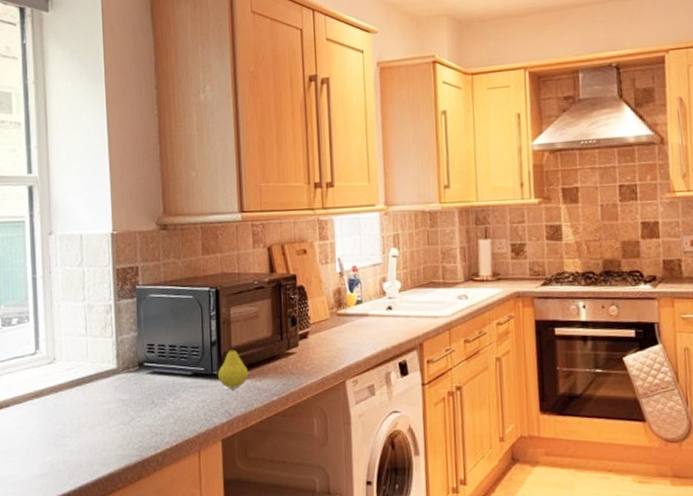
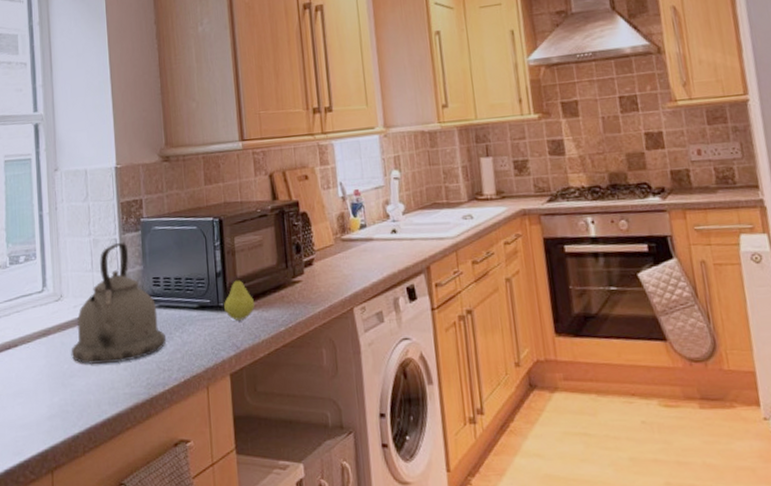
kettle: none [63,309,160,427] -> present [71,243,167,364]

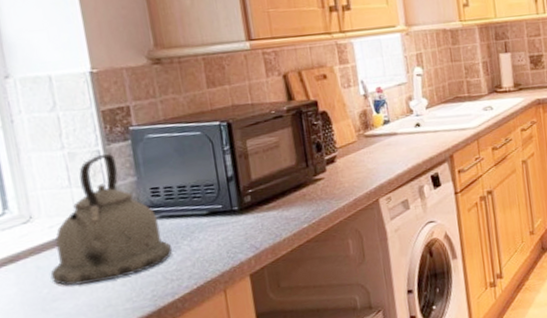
fruit: present [224,275,255,321] -> none [238,178,274,223]

